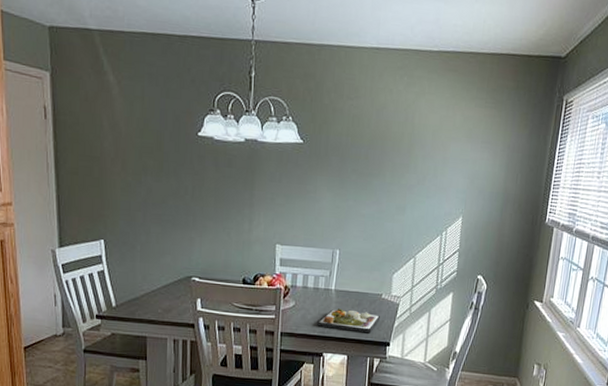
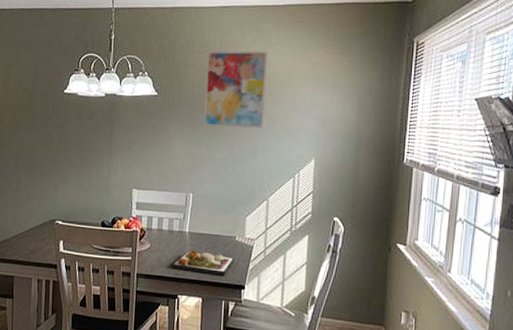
wall art: none [352,96,420,184] -> present [203,50,268,129]

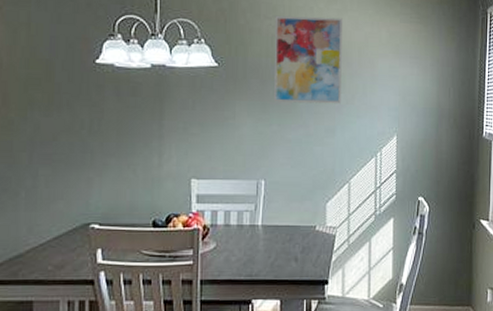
dinner plate: present [172,251,235,276] -> none [243,246,316,272]

